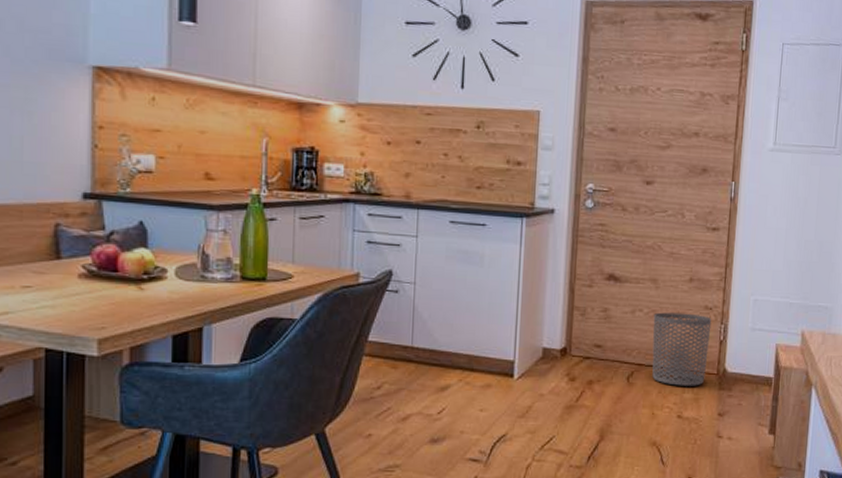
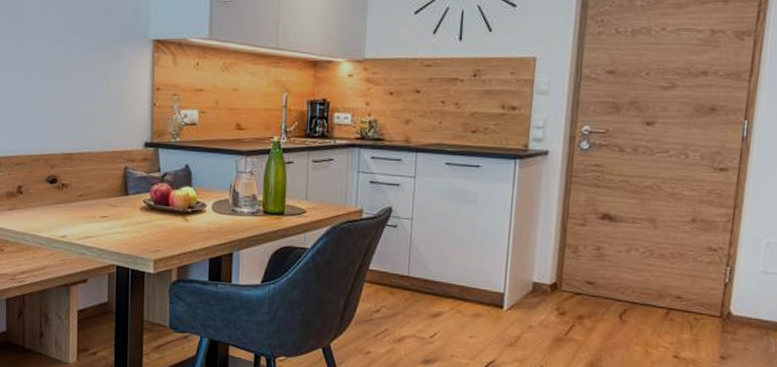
waste bin: present [652,312,712,386] -> none [647,252,716,328]

